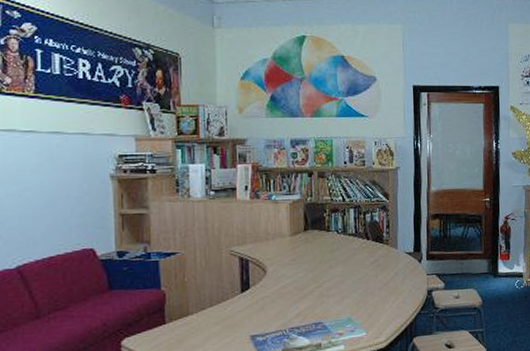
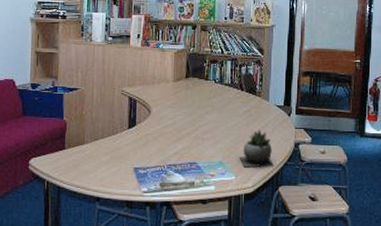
succulent plant: none [369,279,408,321] -> present [239,129,275,167]

